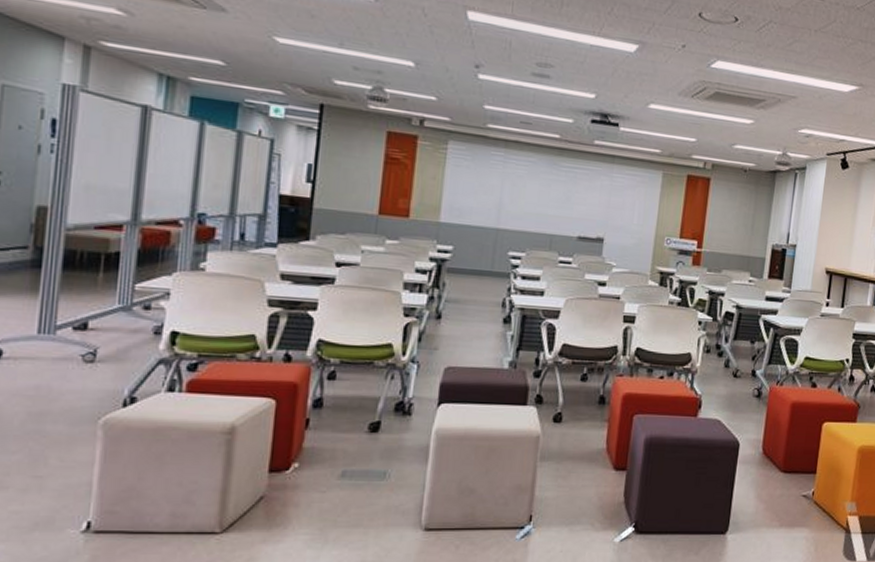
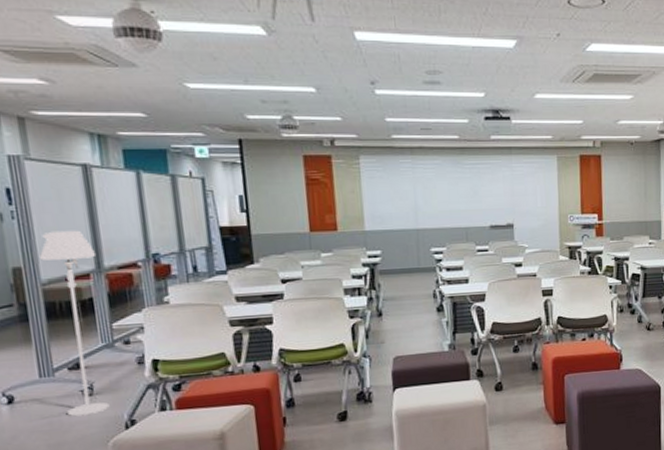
floor lamp: none [60,172,134,385] -> present [39,230,110,417]

